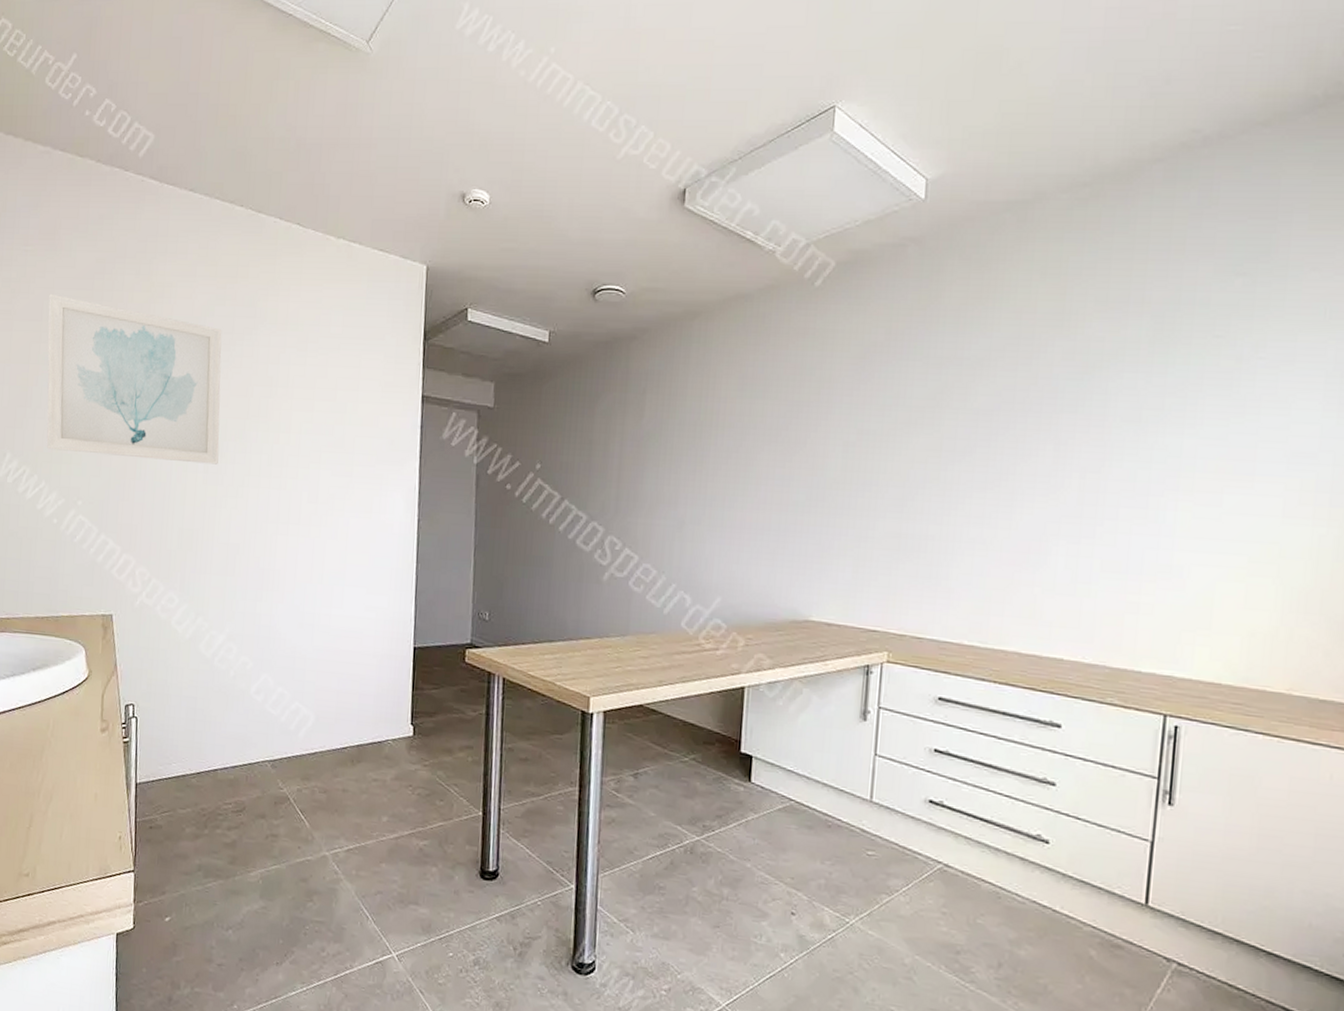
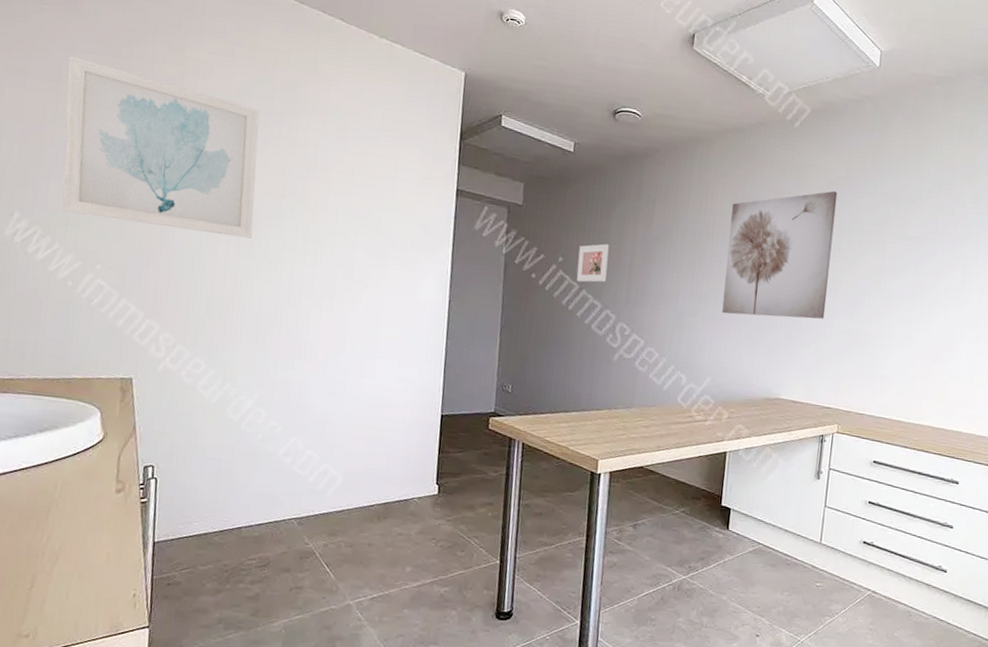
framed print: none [556,445,594,491] -> present [576,244,610,283]
wall art: none [732,360,876,521] -> present [722,190,838,319]

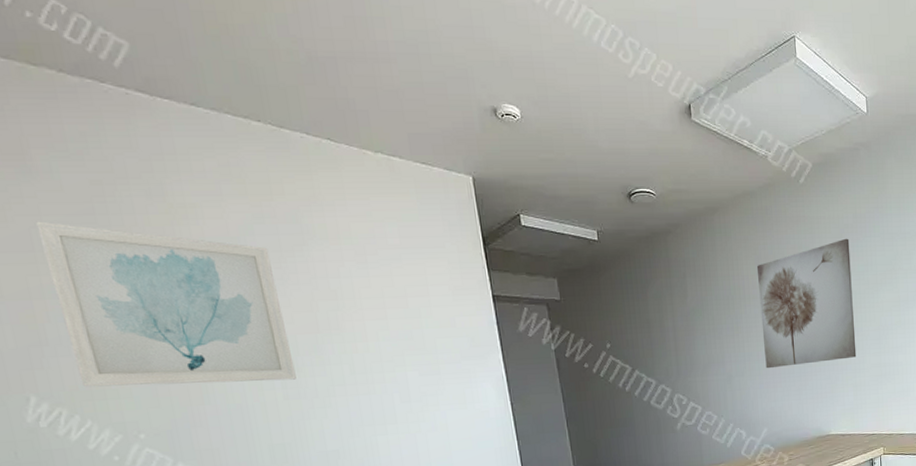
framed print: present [576,244,610,283] -> none [624,323,655,364]

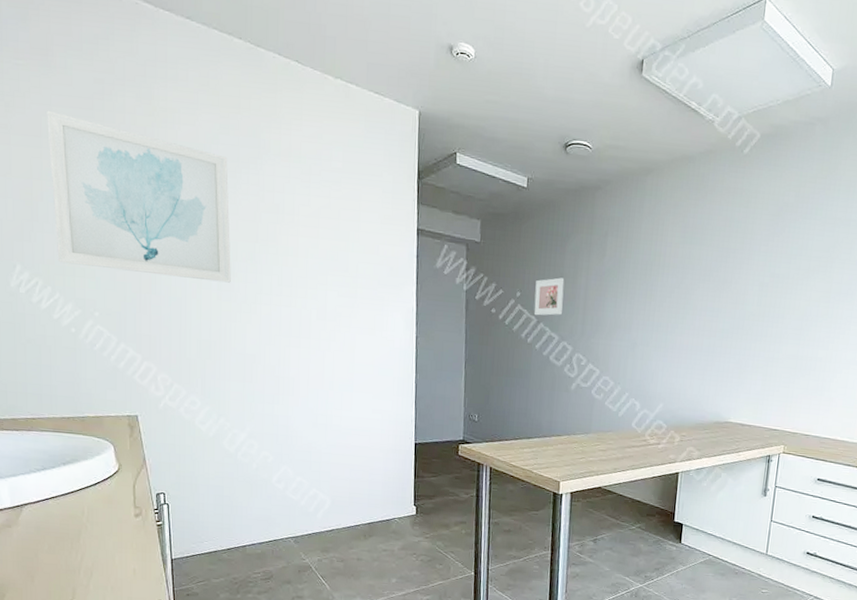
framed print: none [624,323,655,364] -> present [534,277,565,316]
wall art: present [756,238,857,369] -> none [673,217,787,345]

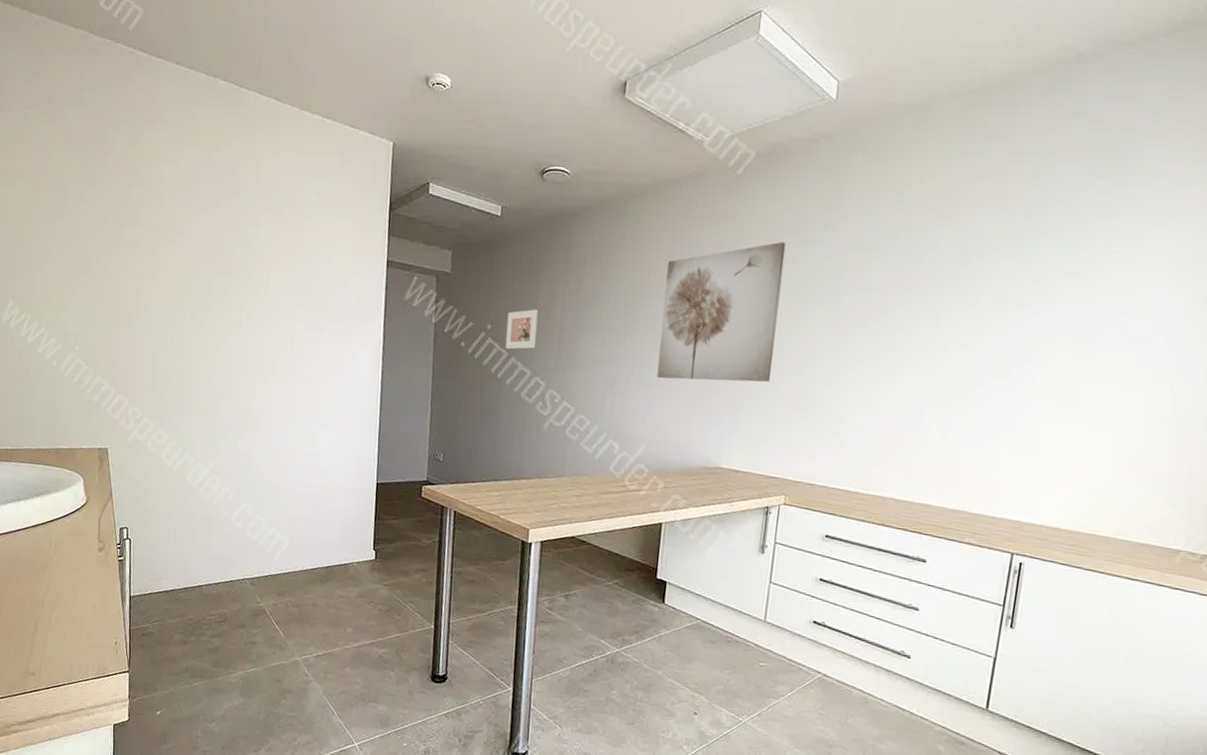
wall art: present [47,110,231,283] -> none [46,155,207,317]
wall art: none [673,217,787,345] -> present [657,241,786,382]

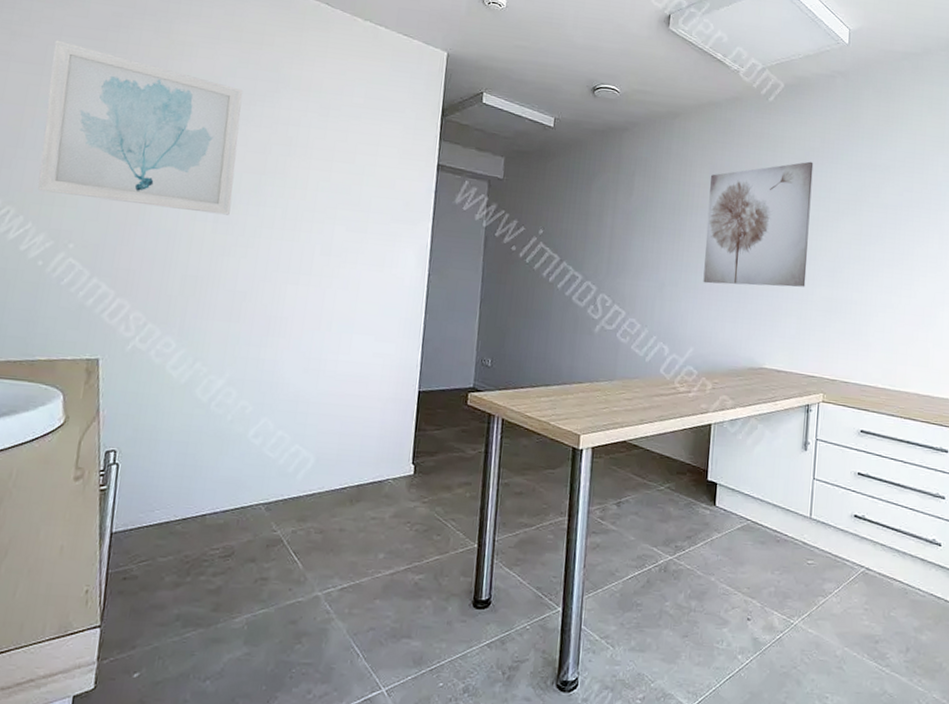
wall art: none [46,155,207,317] -> present [38,40,243,215]
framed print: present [505,309,539,350] -> none [556,216,590,254]

